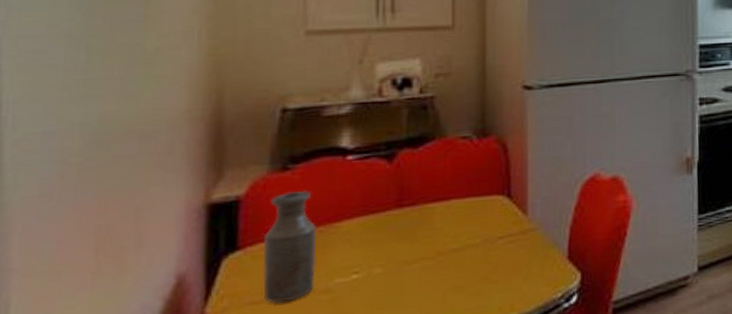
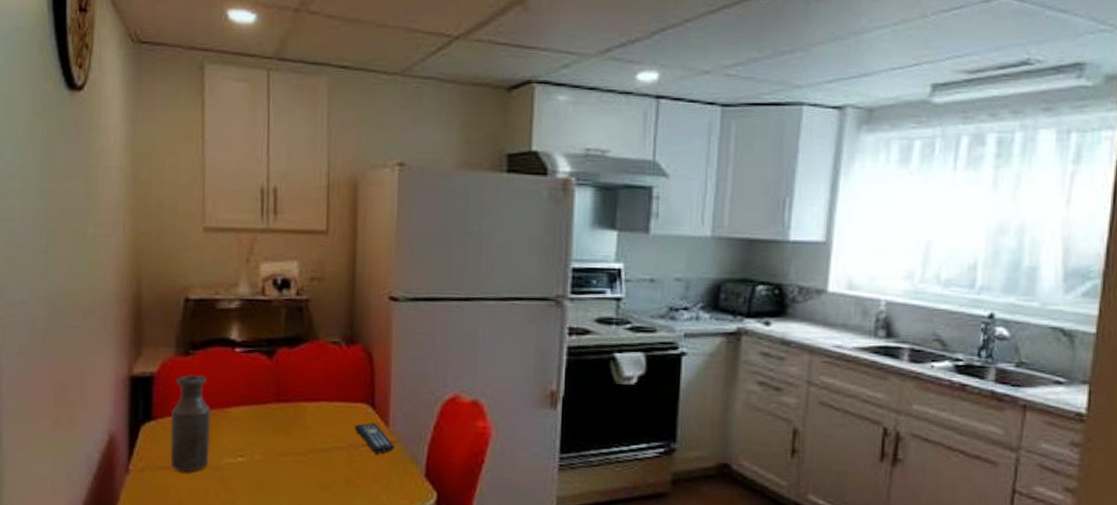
remote control: none [490,213,534,244] -> present [355,423,395,453]

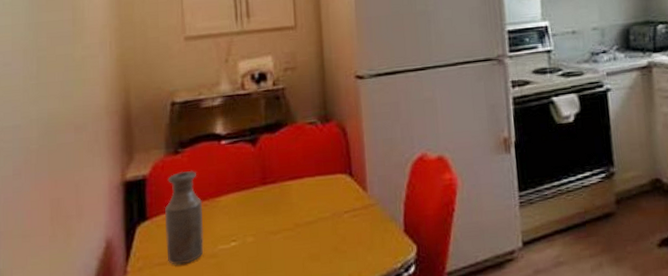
remote control: present [355,423,395,453] -> none [336,190,374,218]

